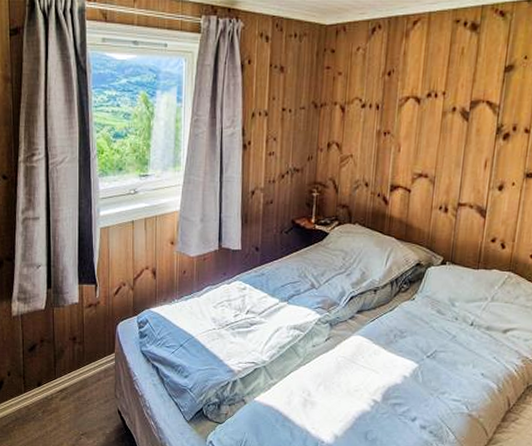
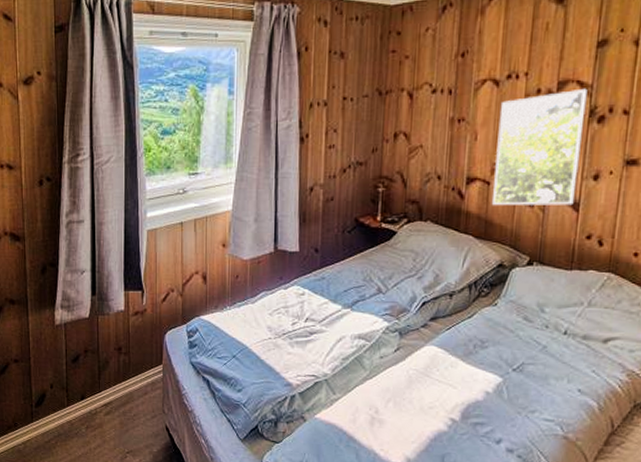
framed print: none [411,108,496,212] -> present [491,88,588,205]

